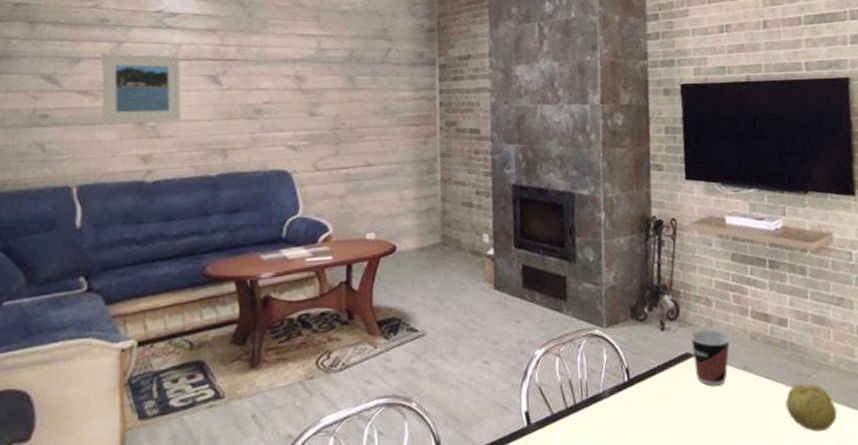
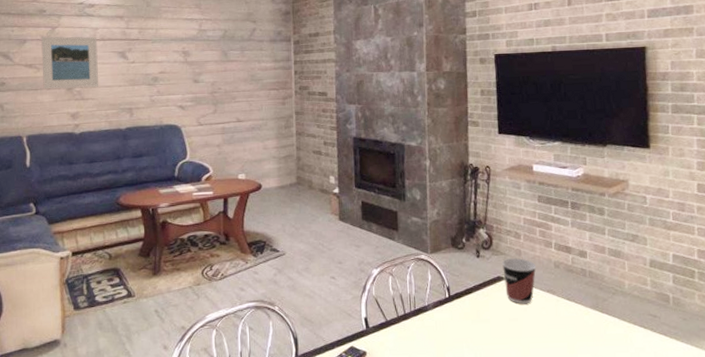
fruit: present [785,383,837,432] -> none [584,305,631,346]

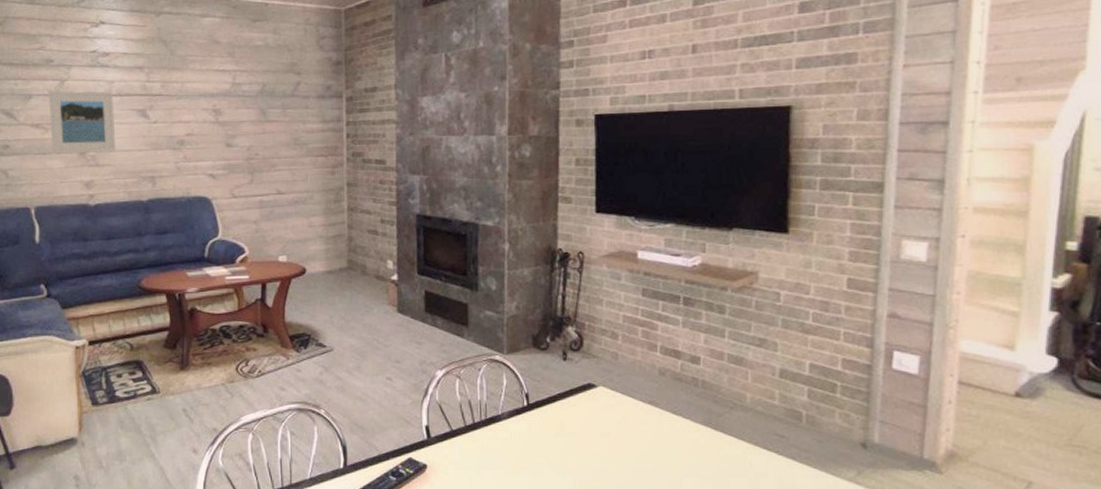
cup: present [501,258,537,304] -> none [593,363,637,417]

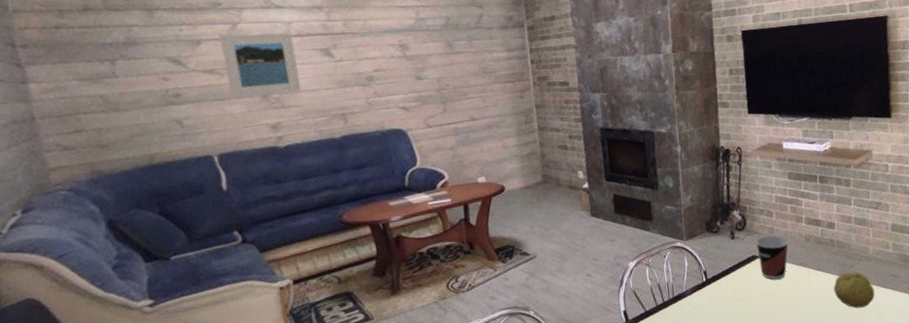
cup: none [593,363,637,417] -> present [755,235,789,280]
fruit: none [693,421,750,469] -> present [833,271,875,309]

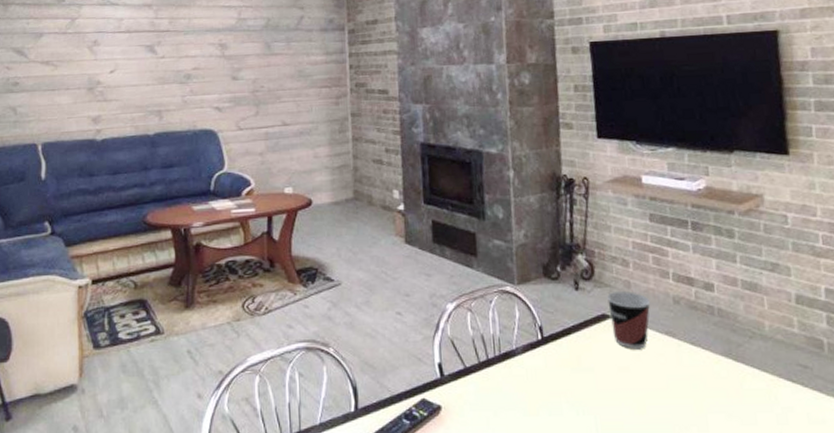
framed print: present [220,33,302,98] -> none [60,28,124,90]
fruit: present [833,271,875,309] -> none [714,352,775,404]

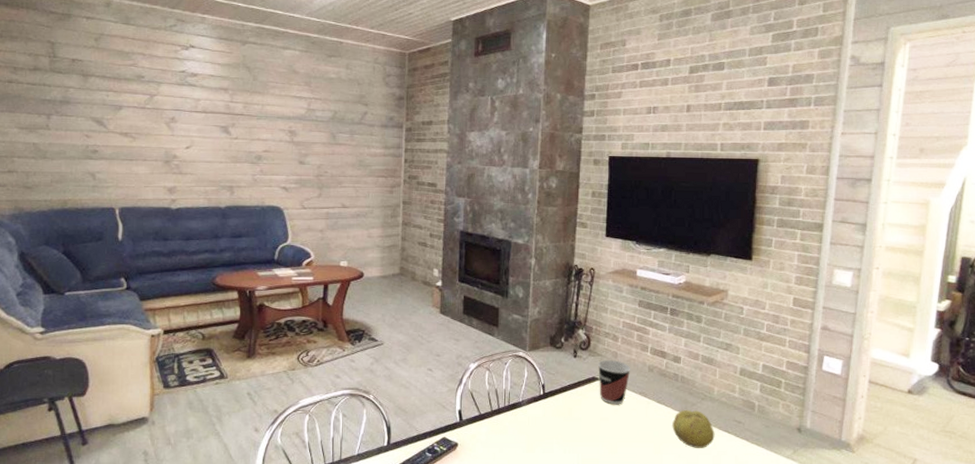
fruit: none [714,352,775,404] -> present [672,409,715,448]

